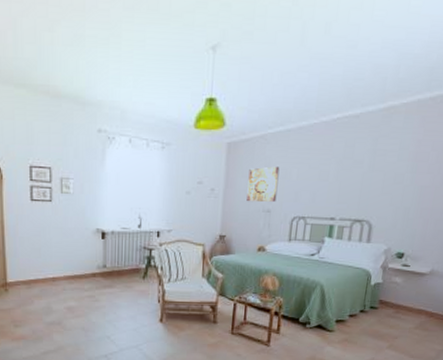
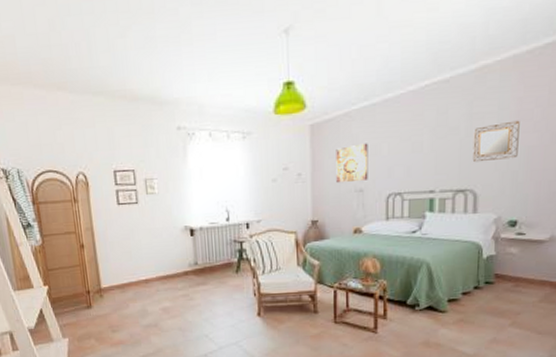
home mirror: none [371,161,417,196] -> present [472,120,520,163]

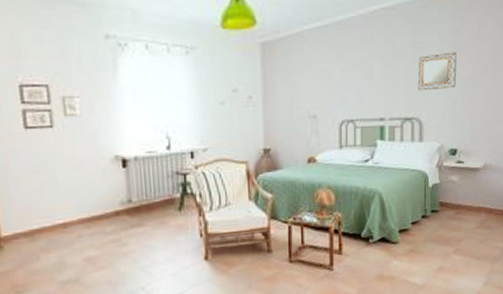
wall art: present [336,143,368,184] -> none [288,66,321,109]

